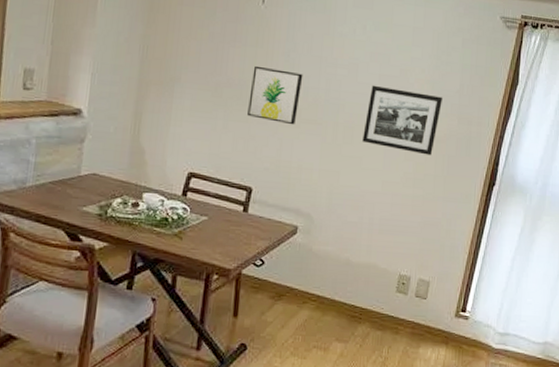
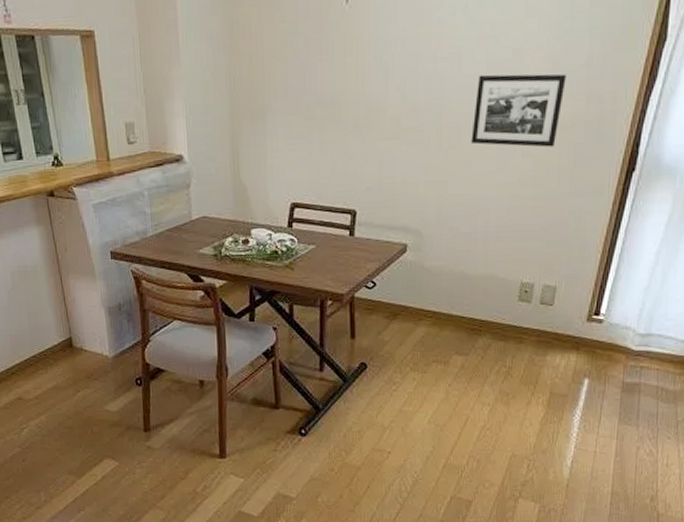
wall art: present [247,65,303,125] -> none [343,76,399,137]

